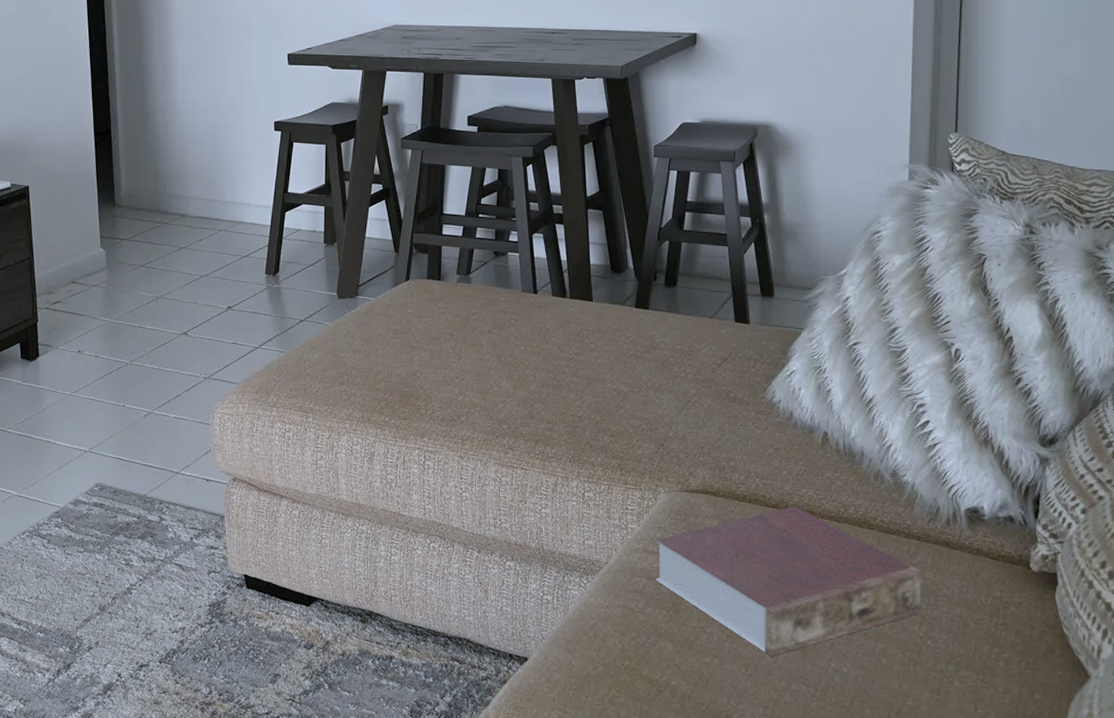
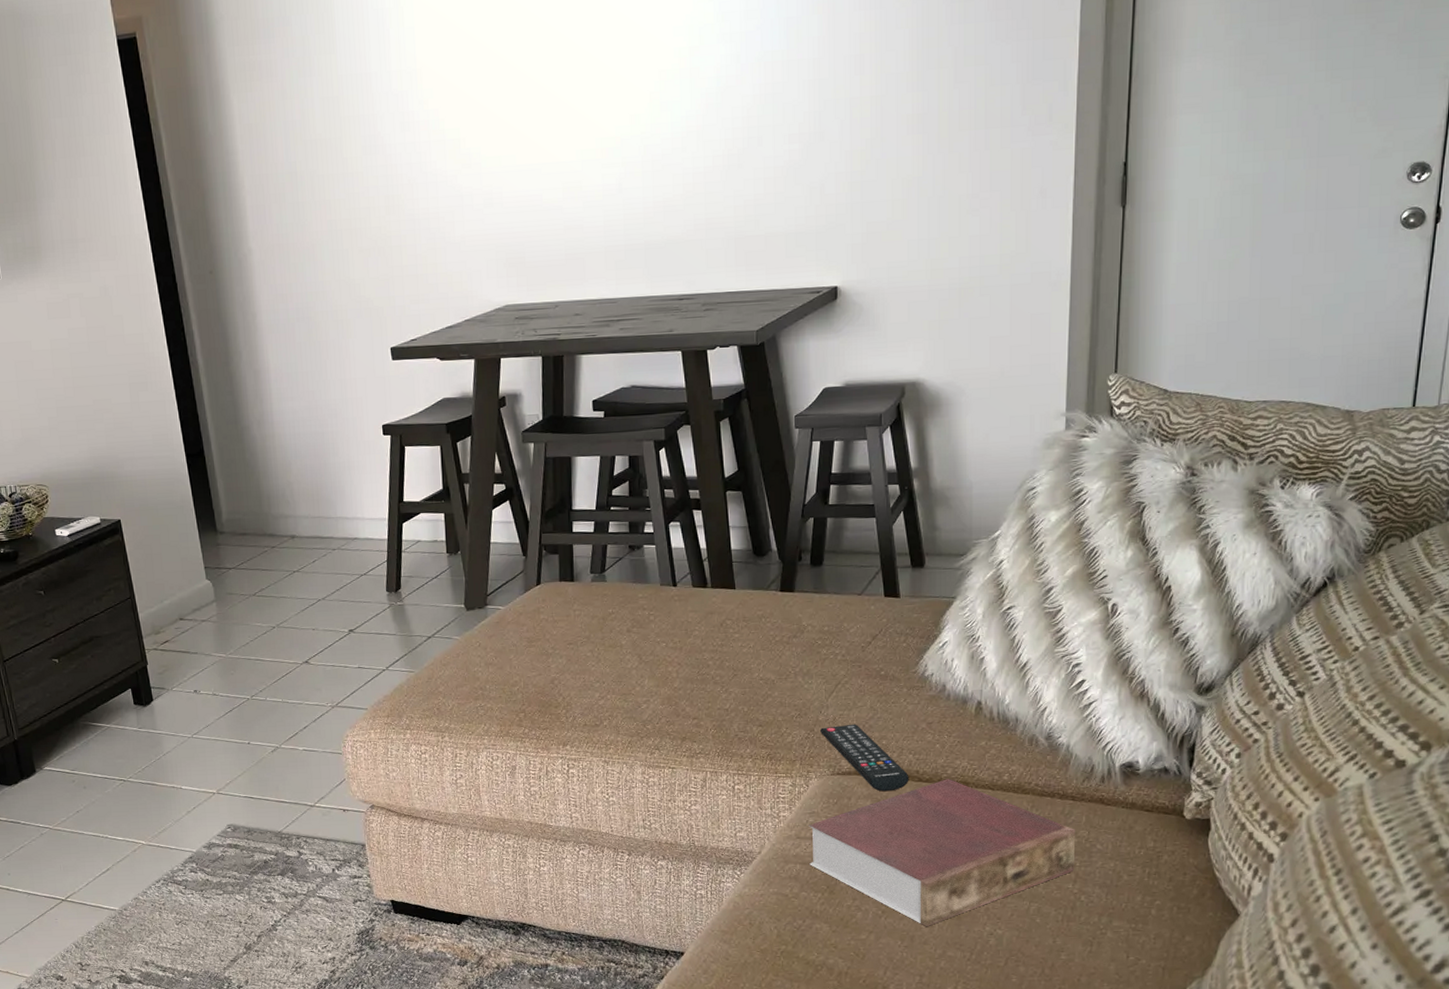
remote control: none [669,442,756,514] -> present [819,724,909,792]

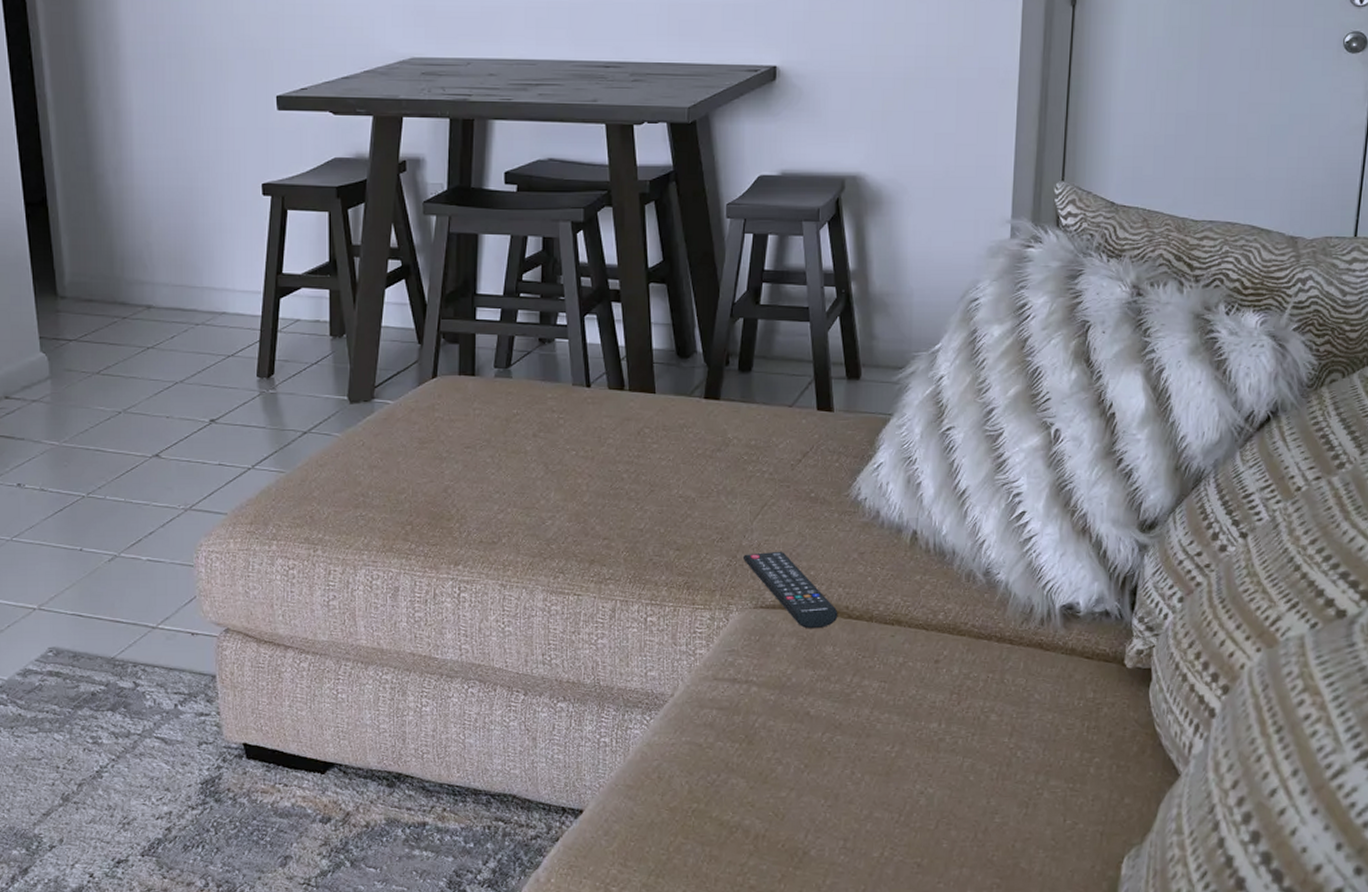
book: present [809,779,1076,926] -> none [727,616,1013,783]

